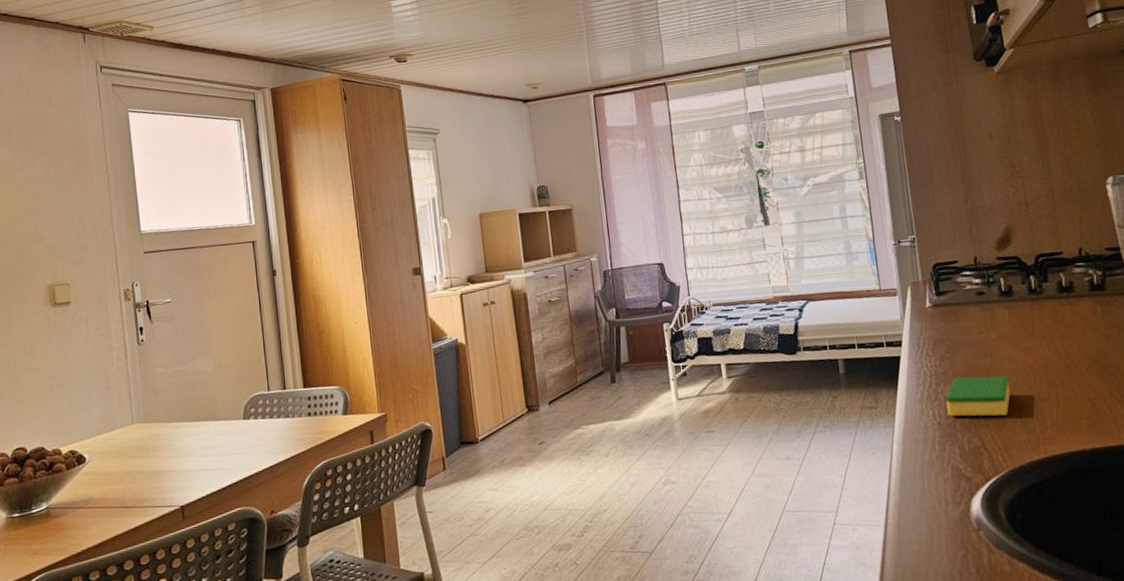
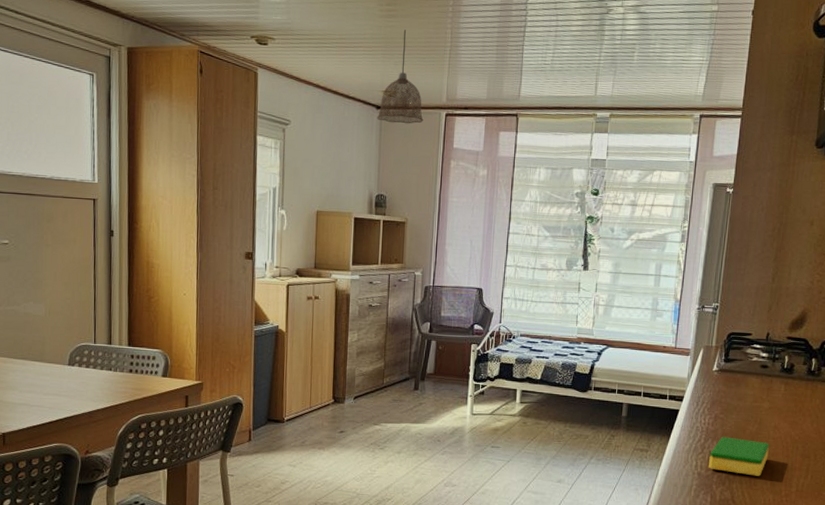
pendant lamp: none [525,23,573,114] -> present [377,30,424,124]

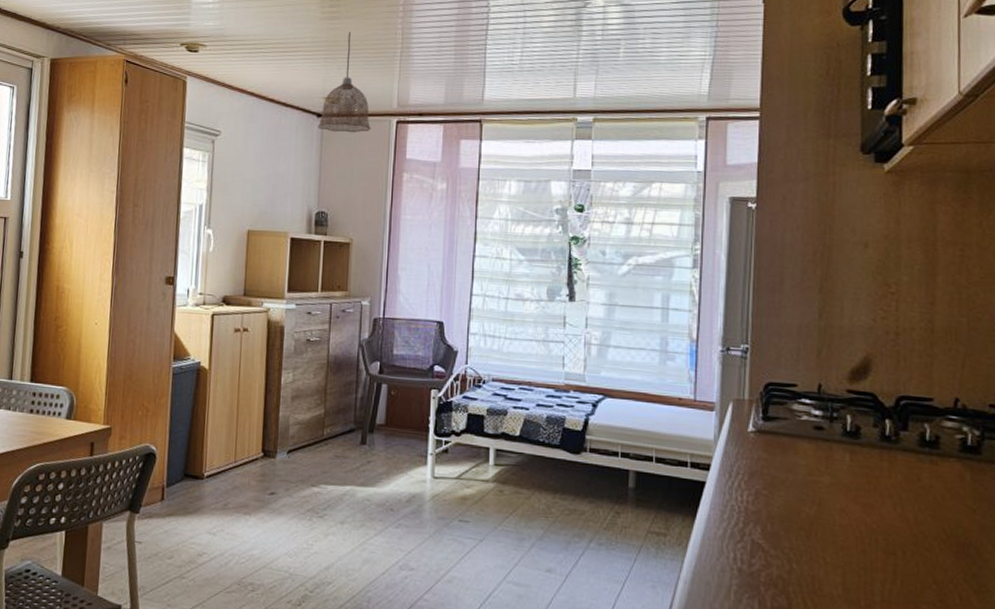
dish sponge: present [709,436,769,476] -> none [752,520,836,578]

